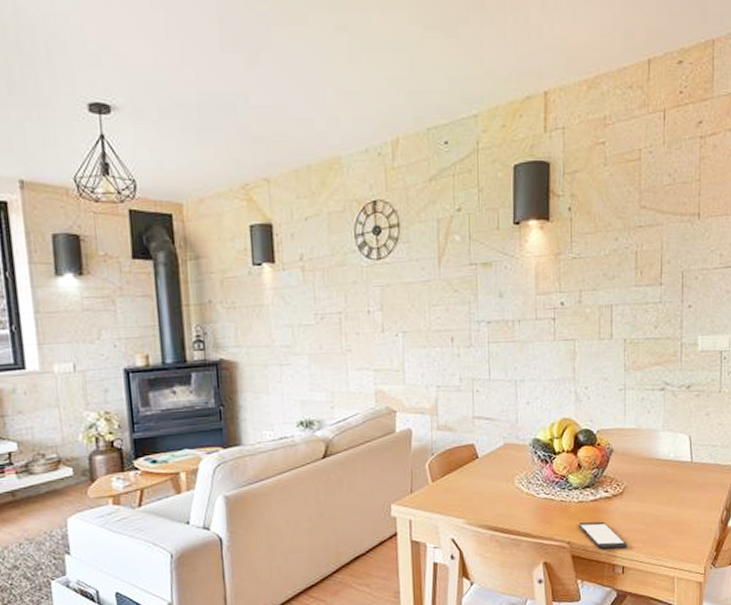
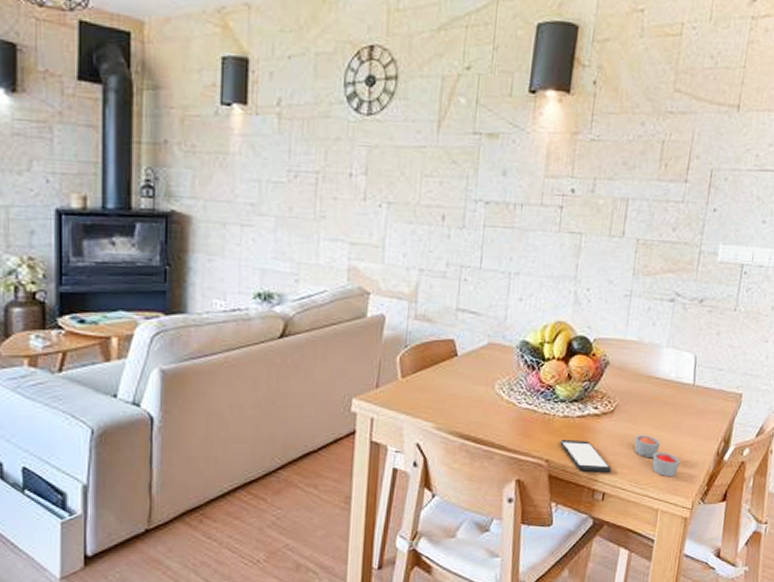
candle: none [644,511,688,547] -> present [634,435,680,477]

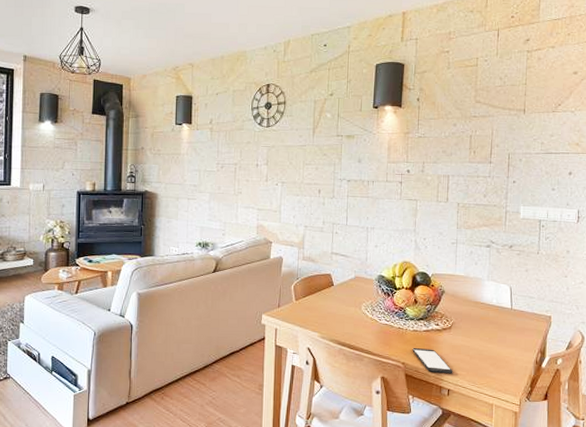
candle: present [634,435,680,477] -> none [469,346,506,379]

